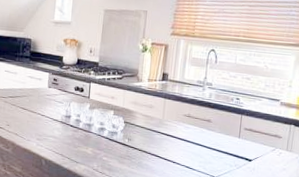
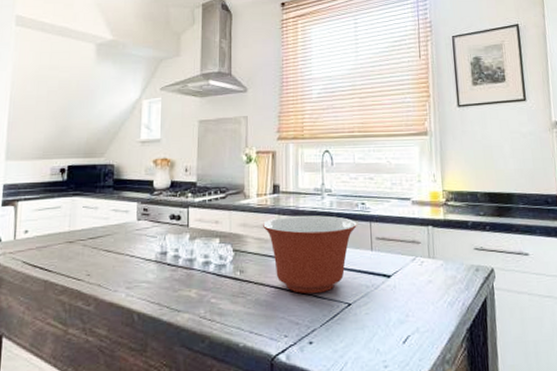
mixing bowl: none [151,100,230,165] -> present [263,215,357,293]

